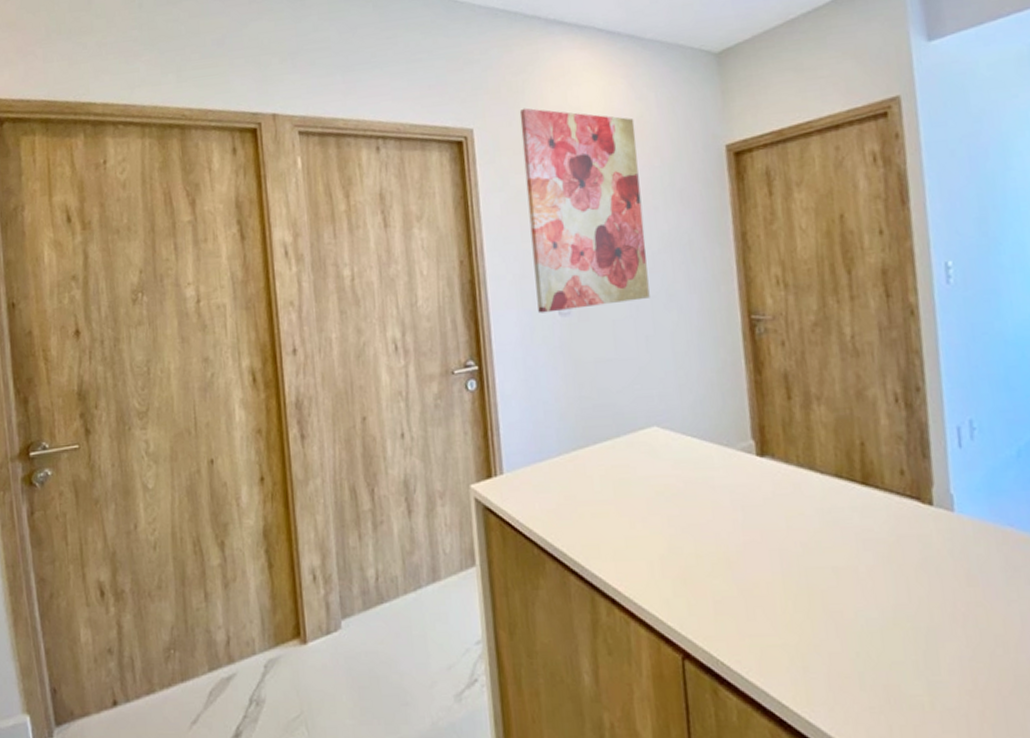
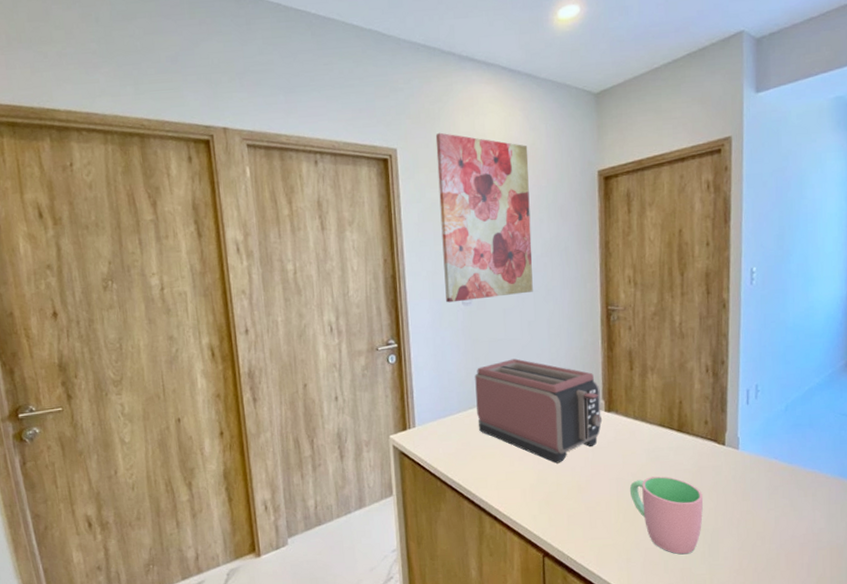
toaster: none [578,384,754,527] -> present [475,358,603,464]
cup: none [799,547,911,664] -> present [629,476,703,555]

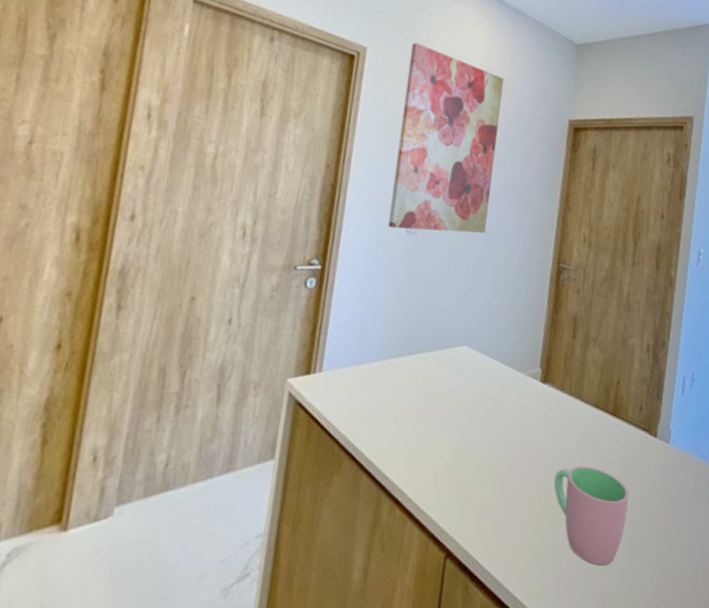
toaster: present [475,358,603,464] -> none [397,305,539,438]

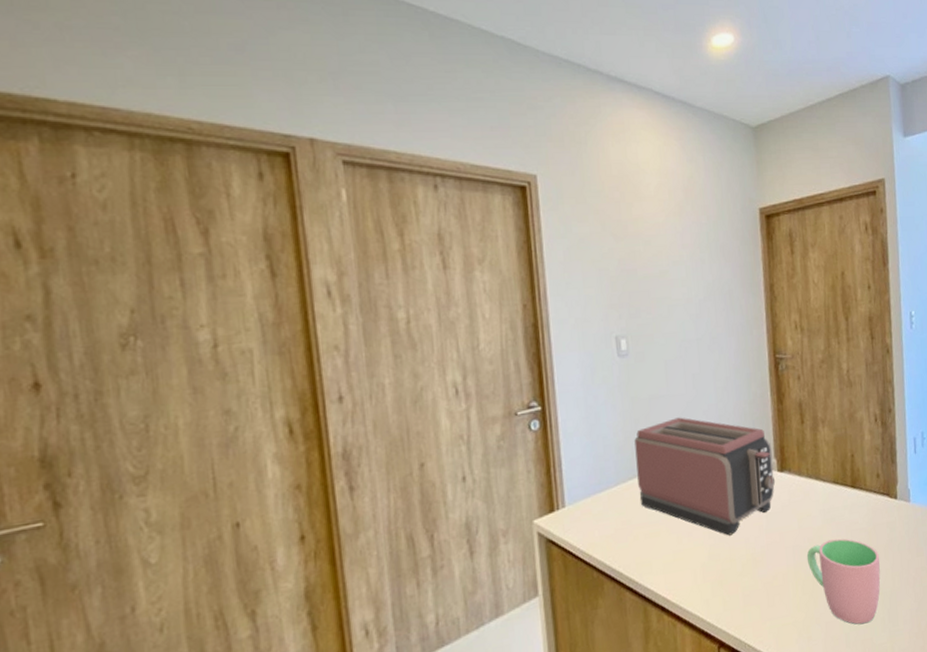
wall art: present [388,42,505,234] -> none [582,159,697,355]
toaster: none [397,305,539,438] -> present [634,417,776,536]

